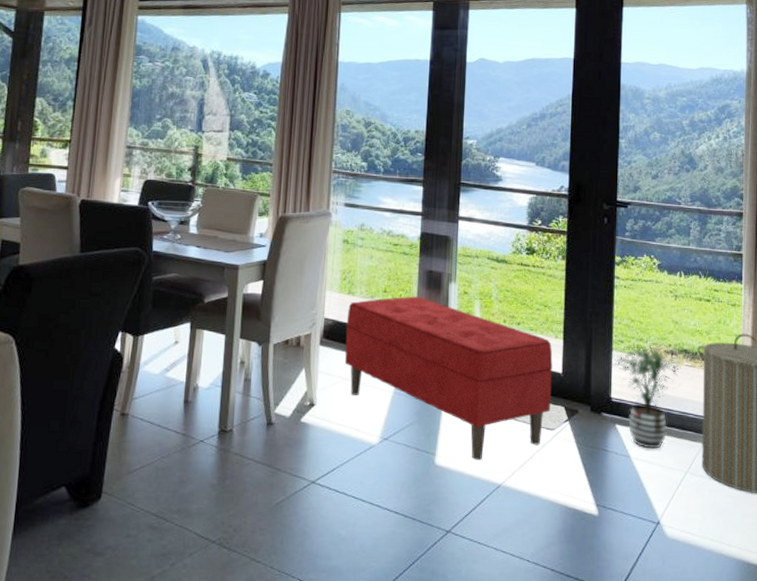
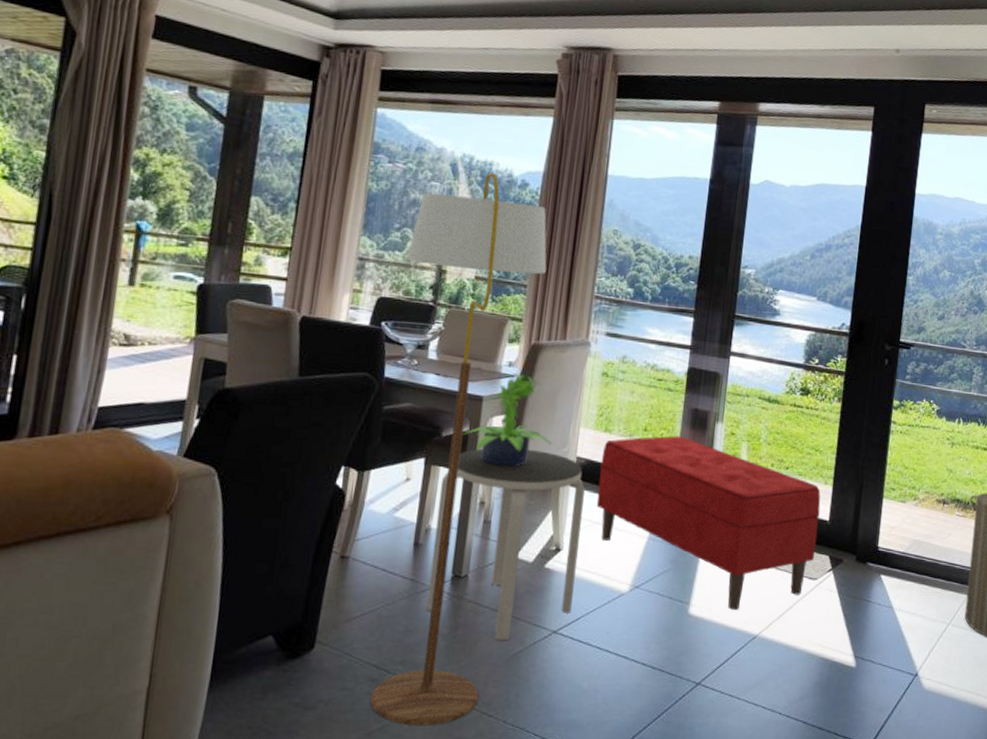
floor lamp: none [151,66,289,572] -> present [369,172,547,726]
side table: none [197,313,333,490] -> present [426,448,585,640]
potted plant: none [223,243,301,329] -> present [463,373,552,467]
potted plant: present [611,343,681,449] -> none [880,491,952,600]

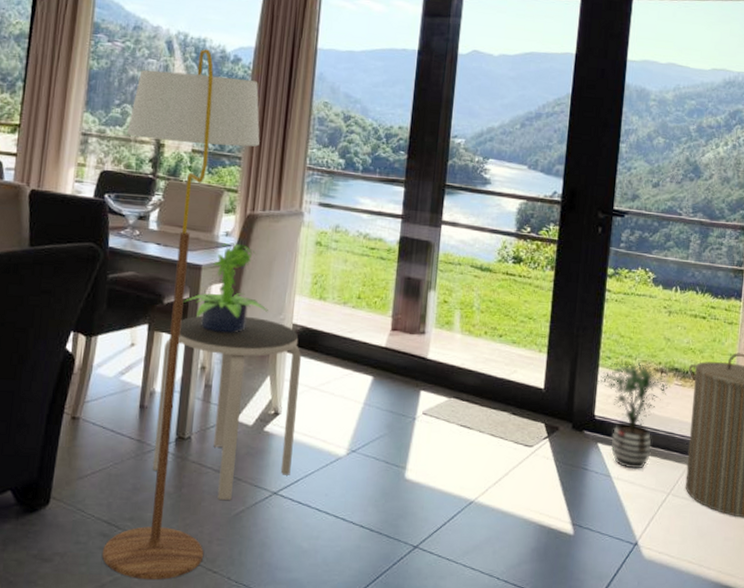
bench: present [596,436,821,610] -> none [312,303,535,475]
potted plant: none [880,491,952,600] -> present [596,360,671,469]

